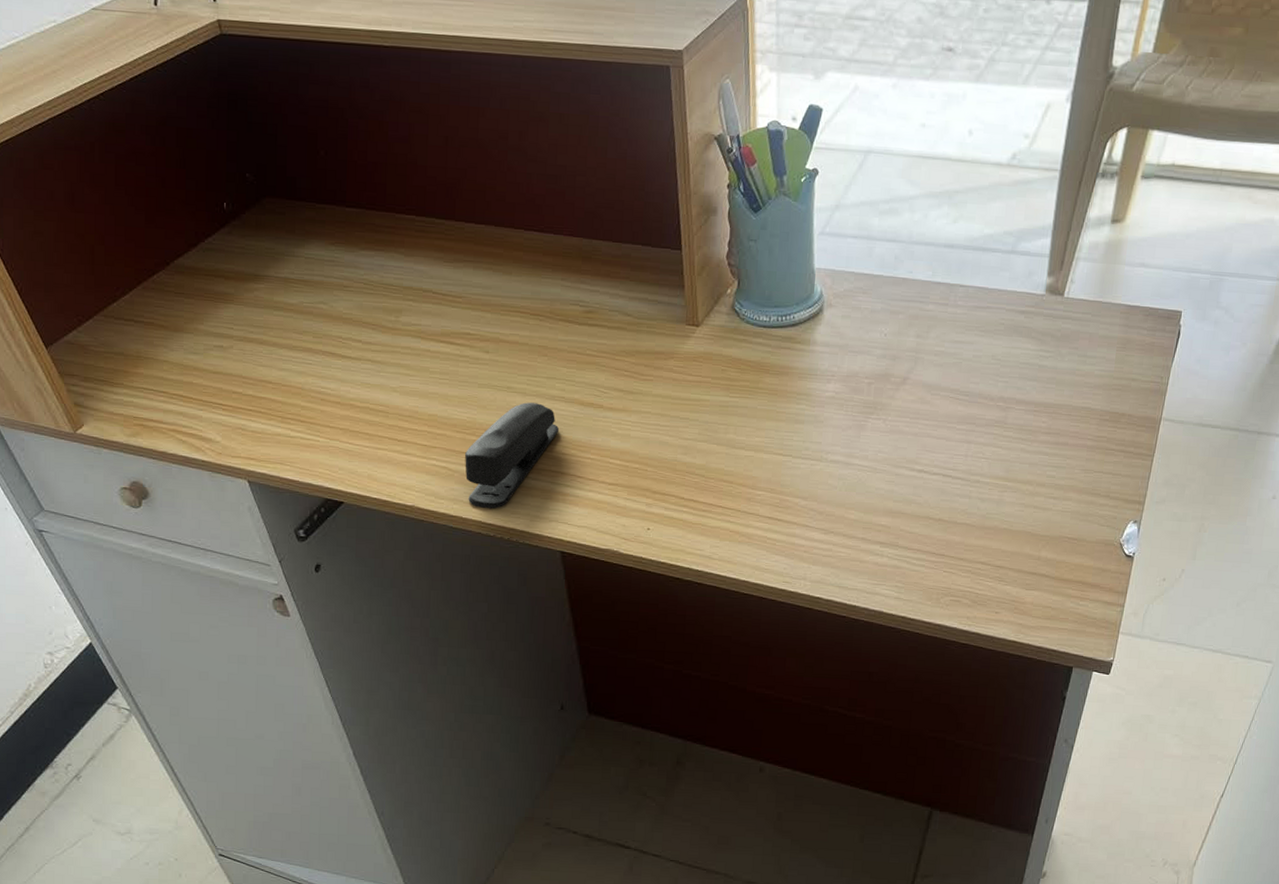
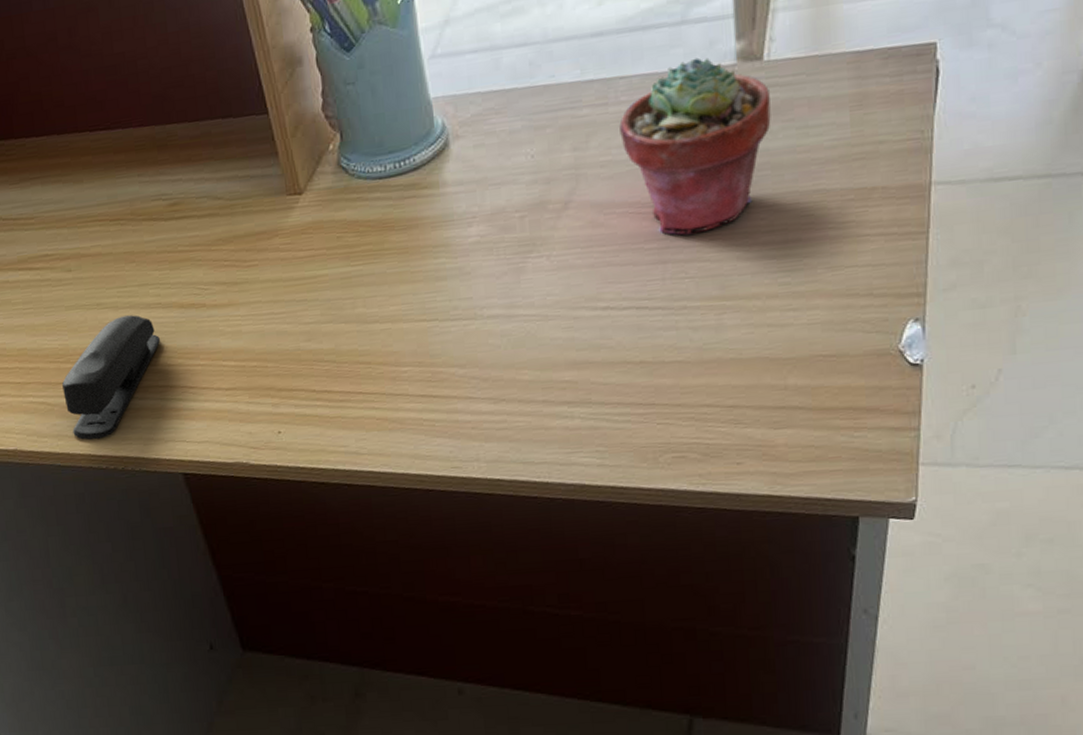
potted succulent: none [953,283,1065,424] -> present [619,57,771,235]

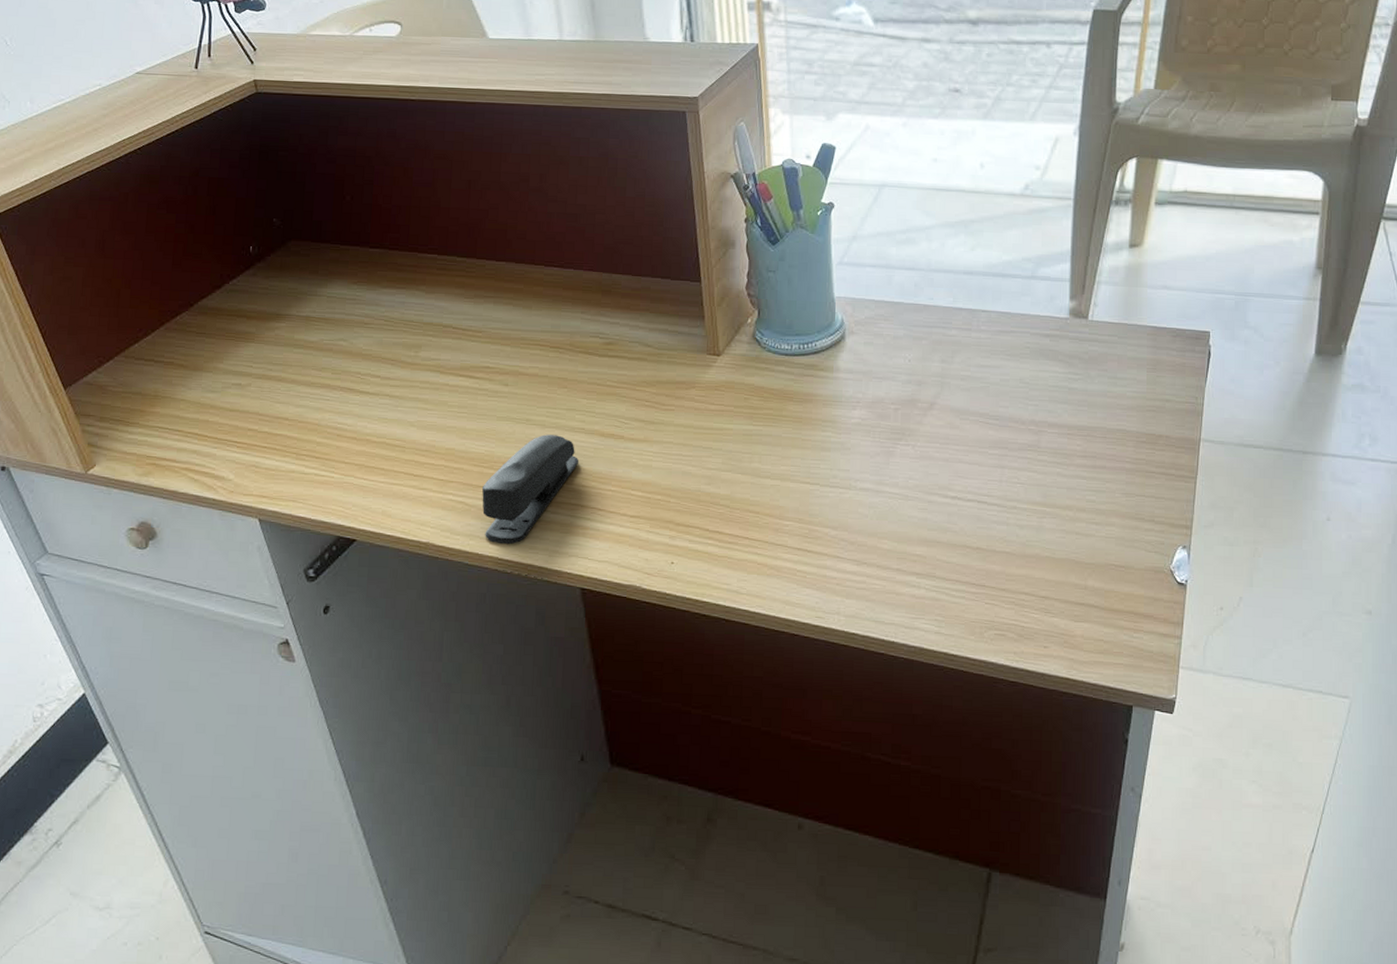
potted succulent: present [619,57,771,235] -> none [978,307,1091,448]

